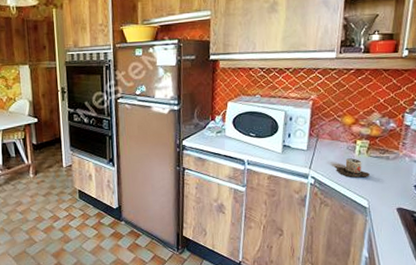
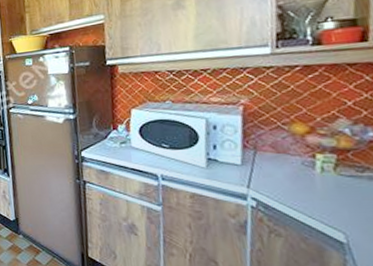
mug: present [334,158,370,178] -> none [285,176,344,203]

